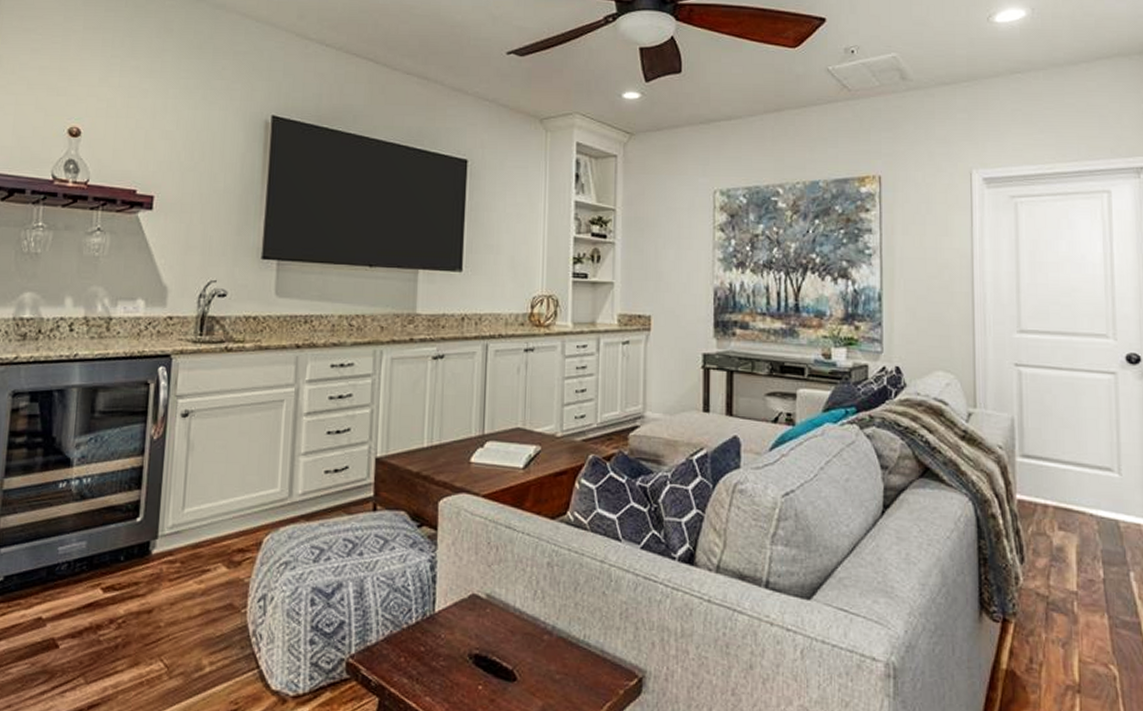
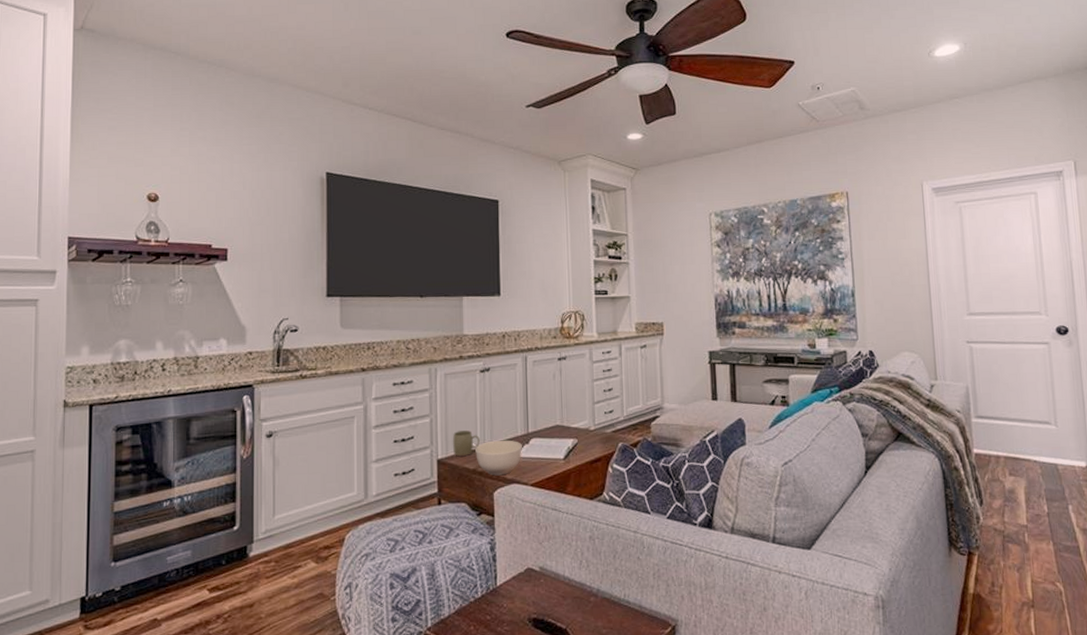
mug: none [394,426,427,456] -> present [452,430,480,456]
bowl: none [420,440,475,482] -> present [475,440,522,476]

